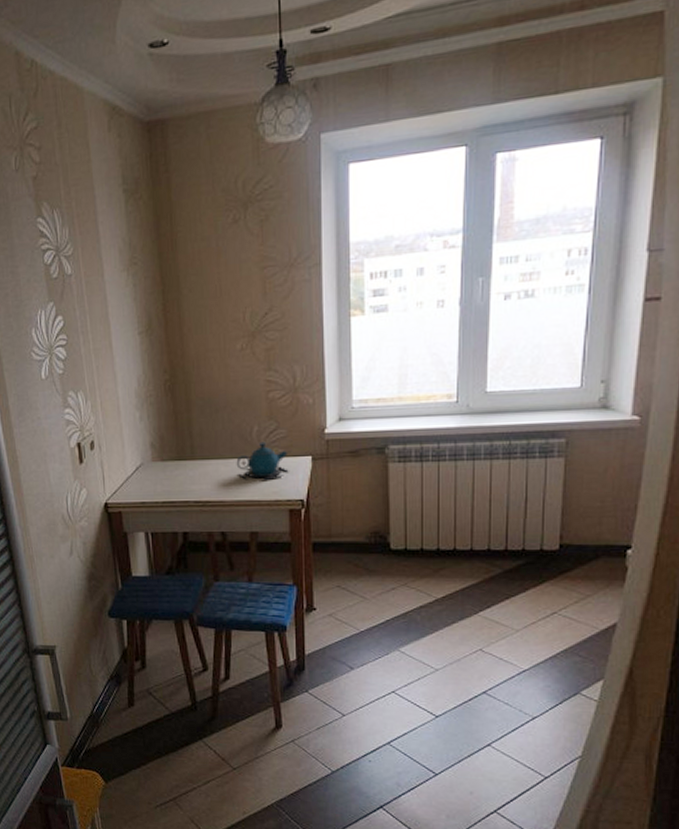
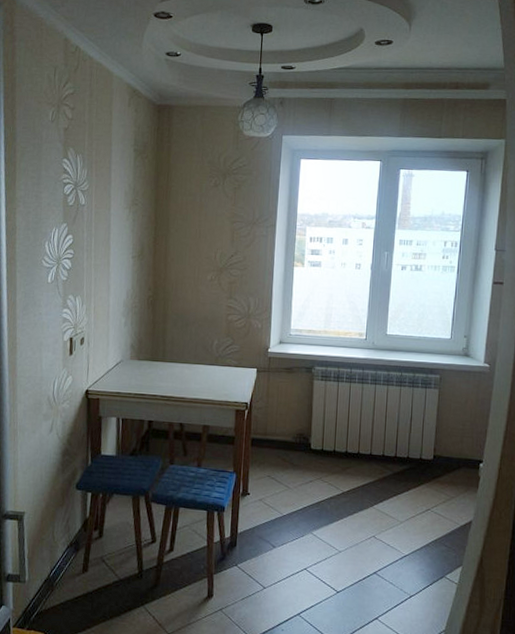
teapot: present [236,441,289,480] -> none [197,353,239,384]

